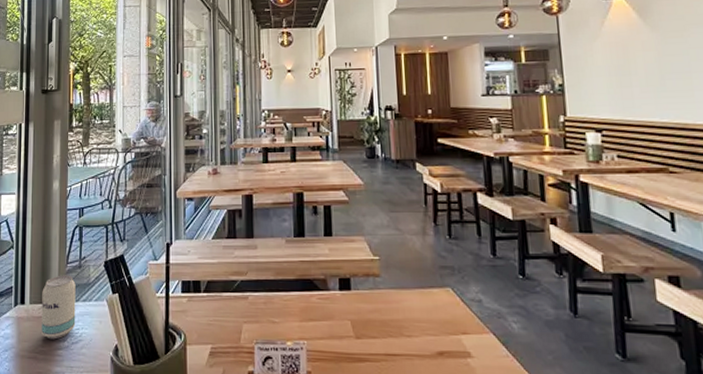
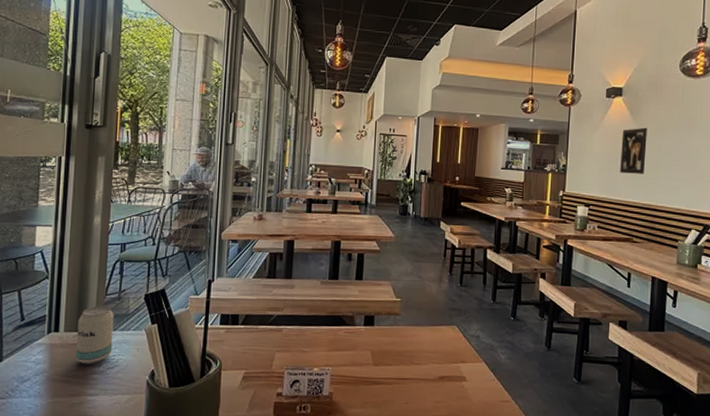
wall art: none [630,29,670,88] -> present [620,127,648,174]

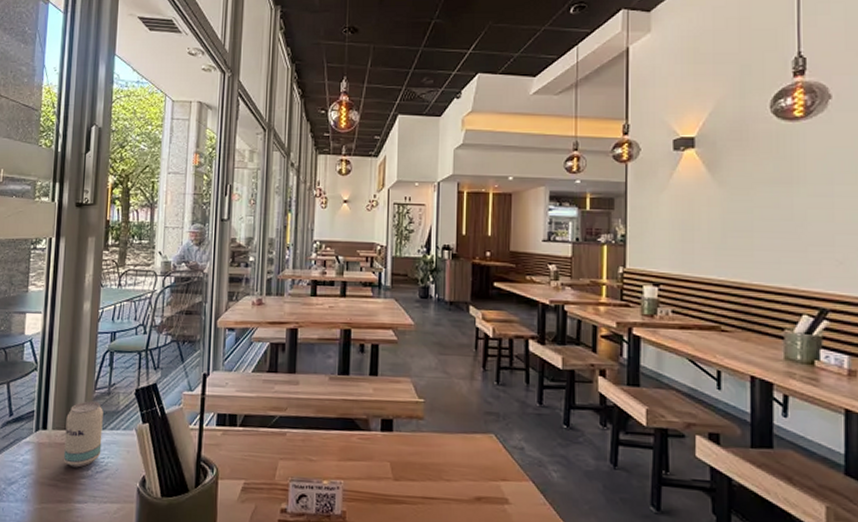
wall art: present [620,127,648,174] -> none [697,185,732,244]

